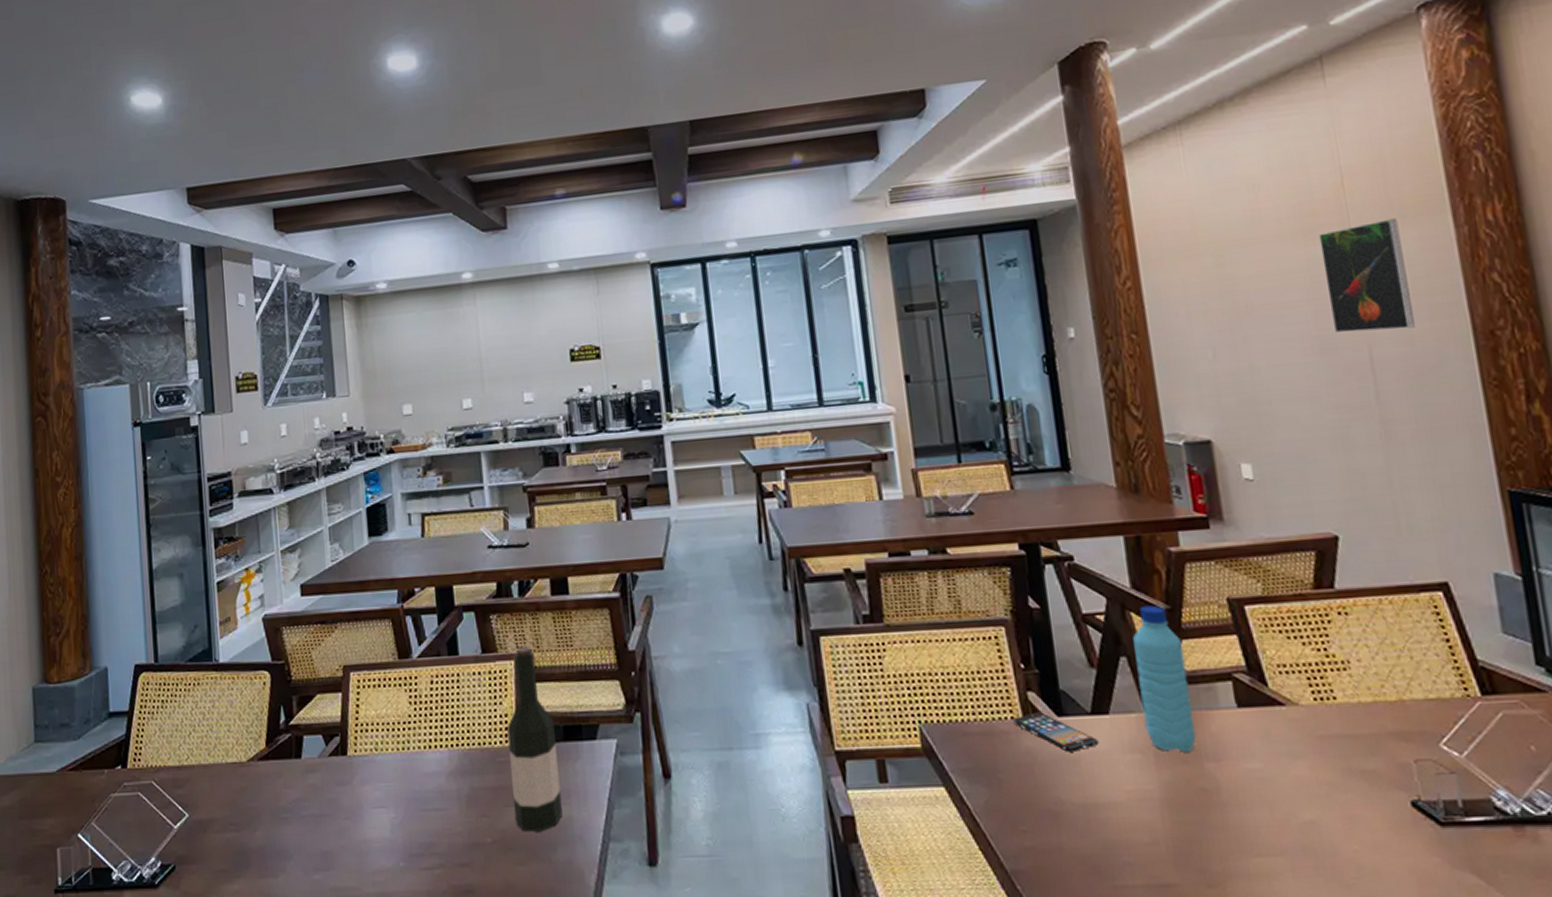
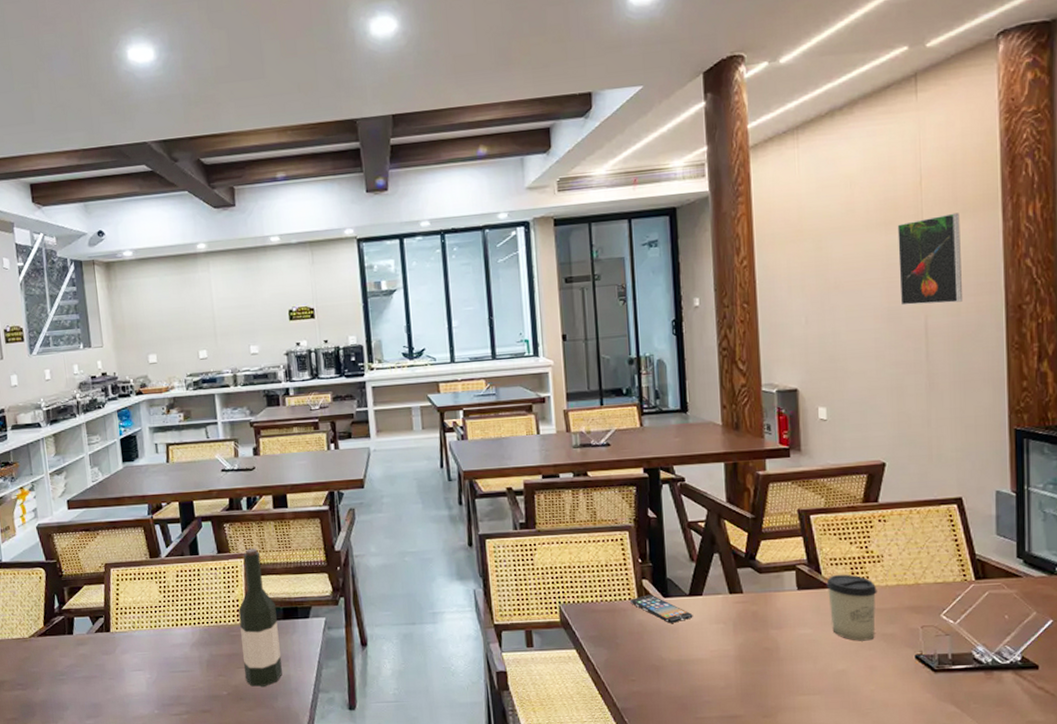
water bottle: present [1133,605,1196,752] -> none [725,515,765,623]
cup: none [1275,686,1351,780] -> present [826,574,877,641]

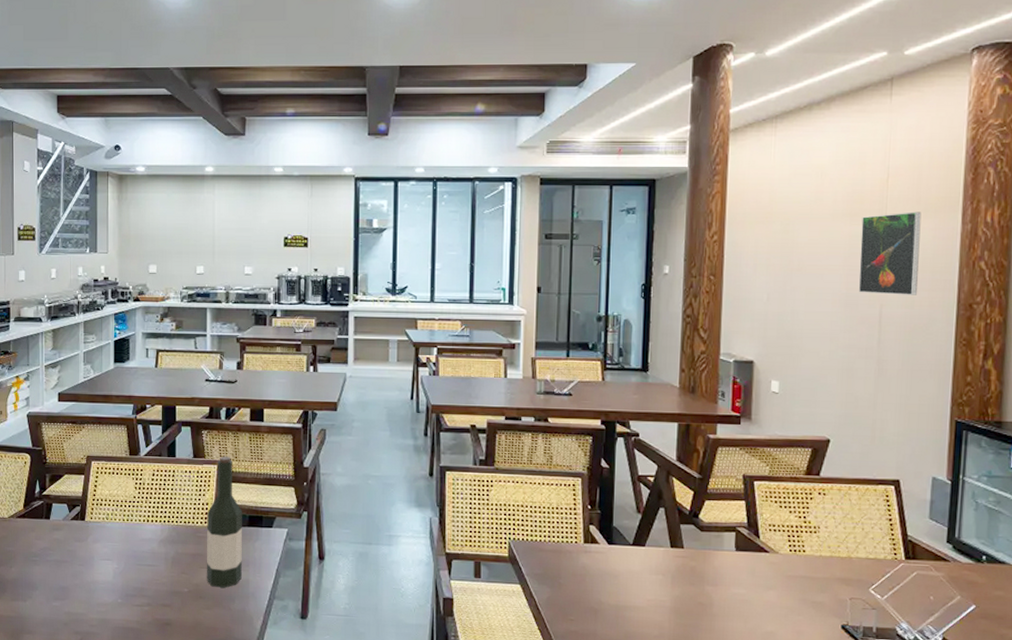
smartphone: present [629,594,693,623] -> none [575,540,634,570]
cup: present [826,574,877,641] -> none [763,540,811,607]

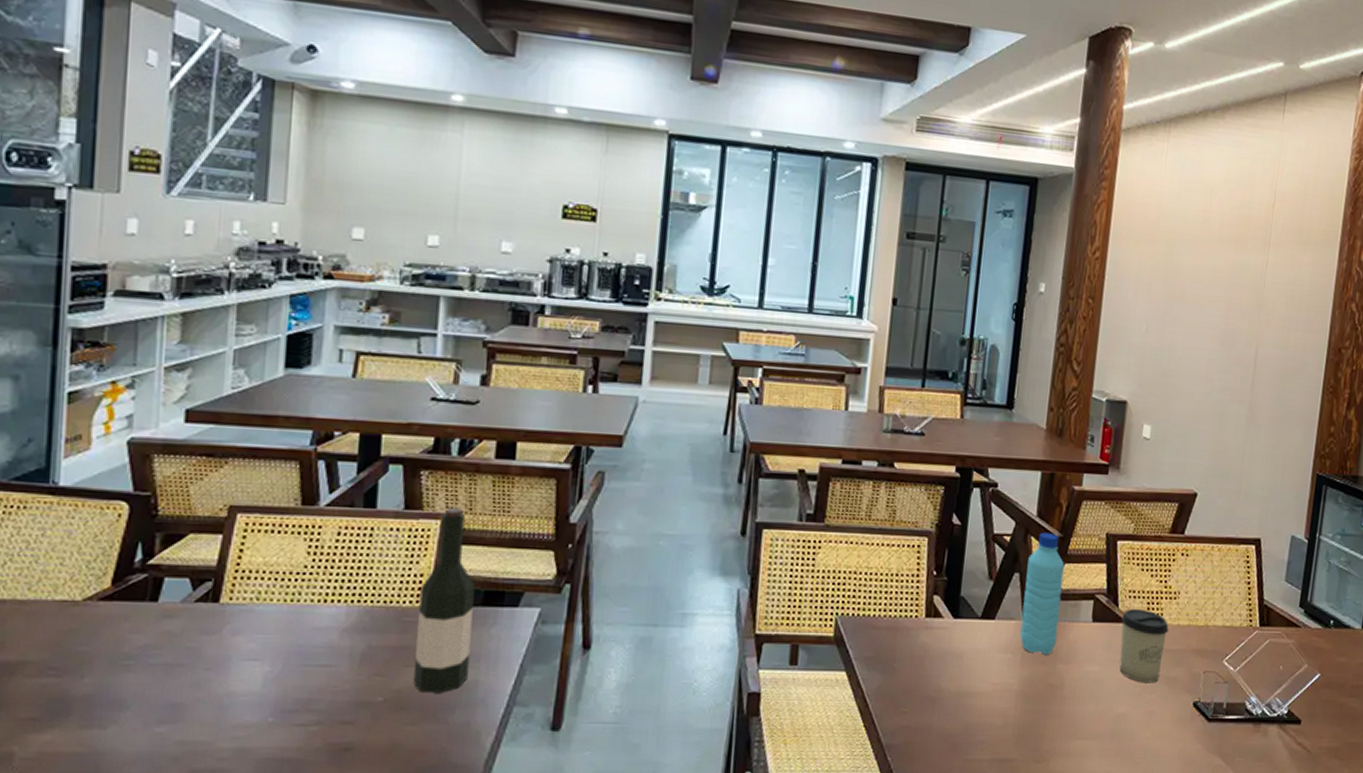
water bottle: none [669,474,706,578] -> present [1020,532,1065,655]
cup: none [763,540,811,607] -> present [1119,608,1169,683]
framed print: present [858,212,922,295] -> none [1236,243,1303,336]

